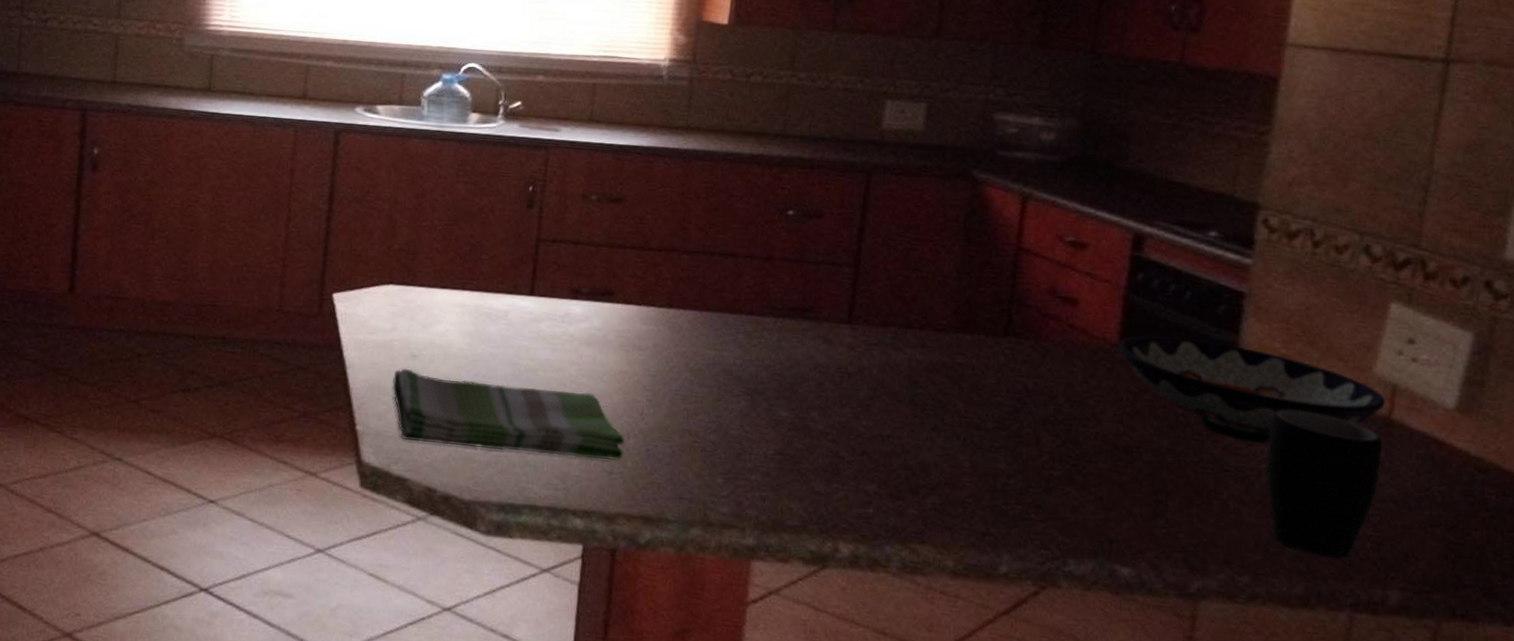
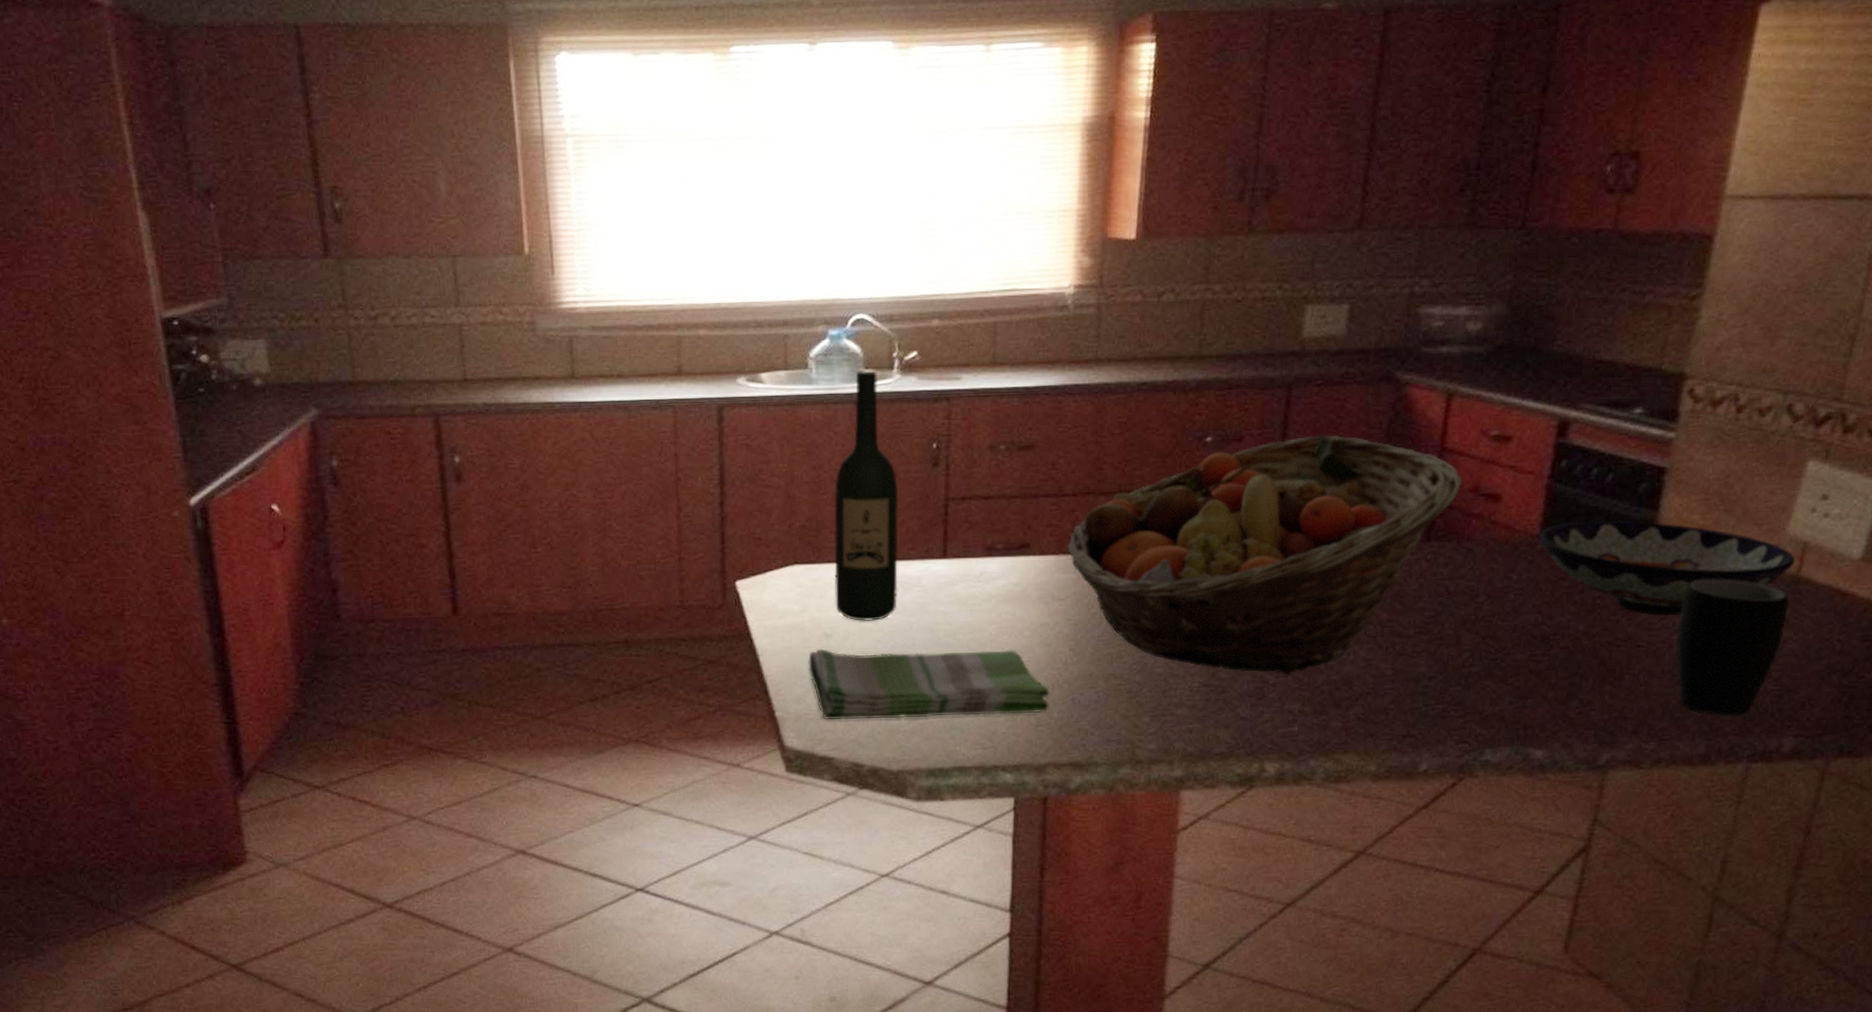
wine bottle: none [424,113,493,348] -> present [834,370,899,621]
fruit basket: none [650,220,1039,453] -> present [1067,434,1463,674]

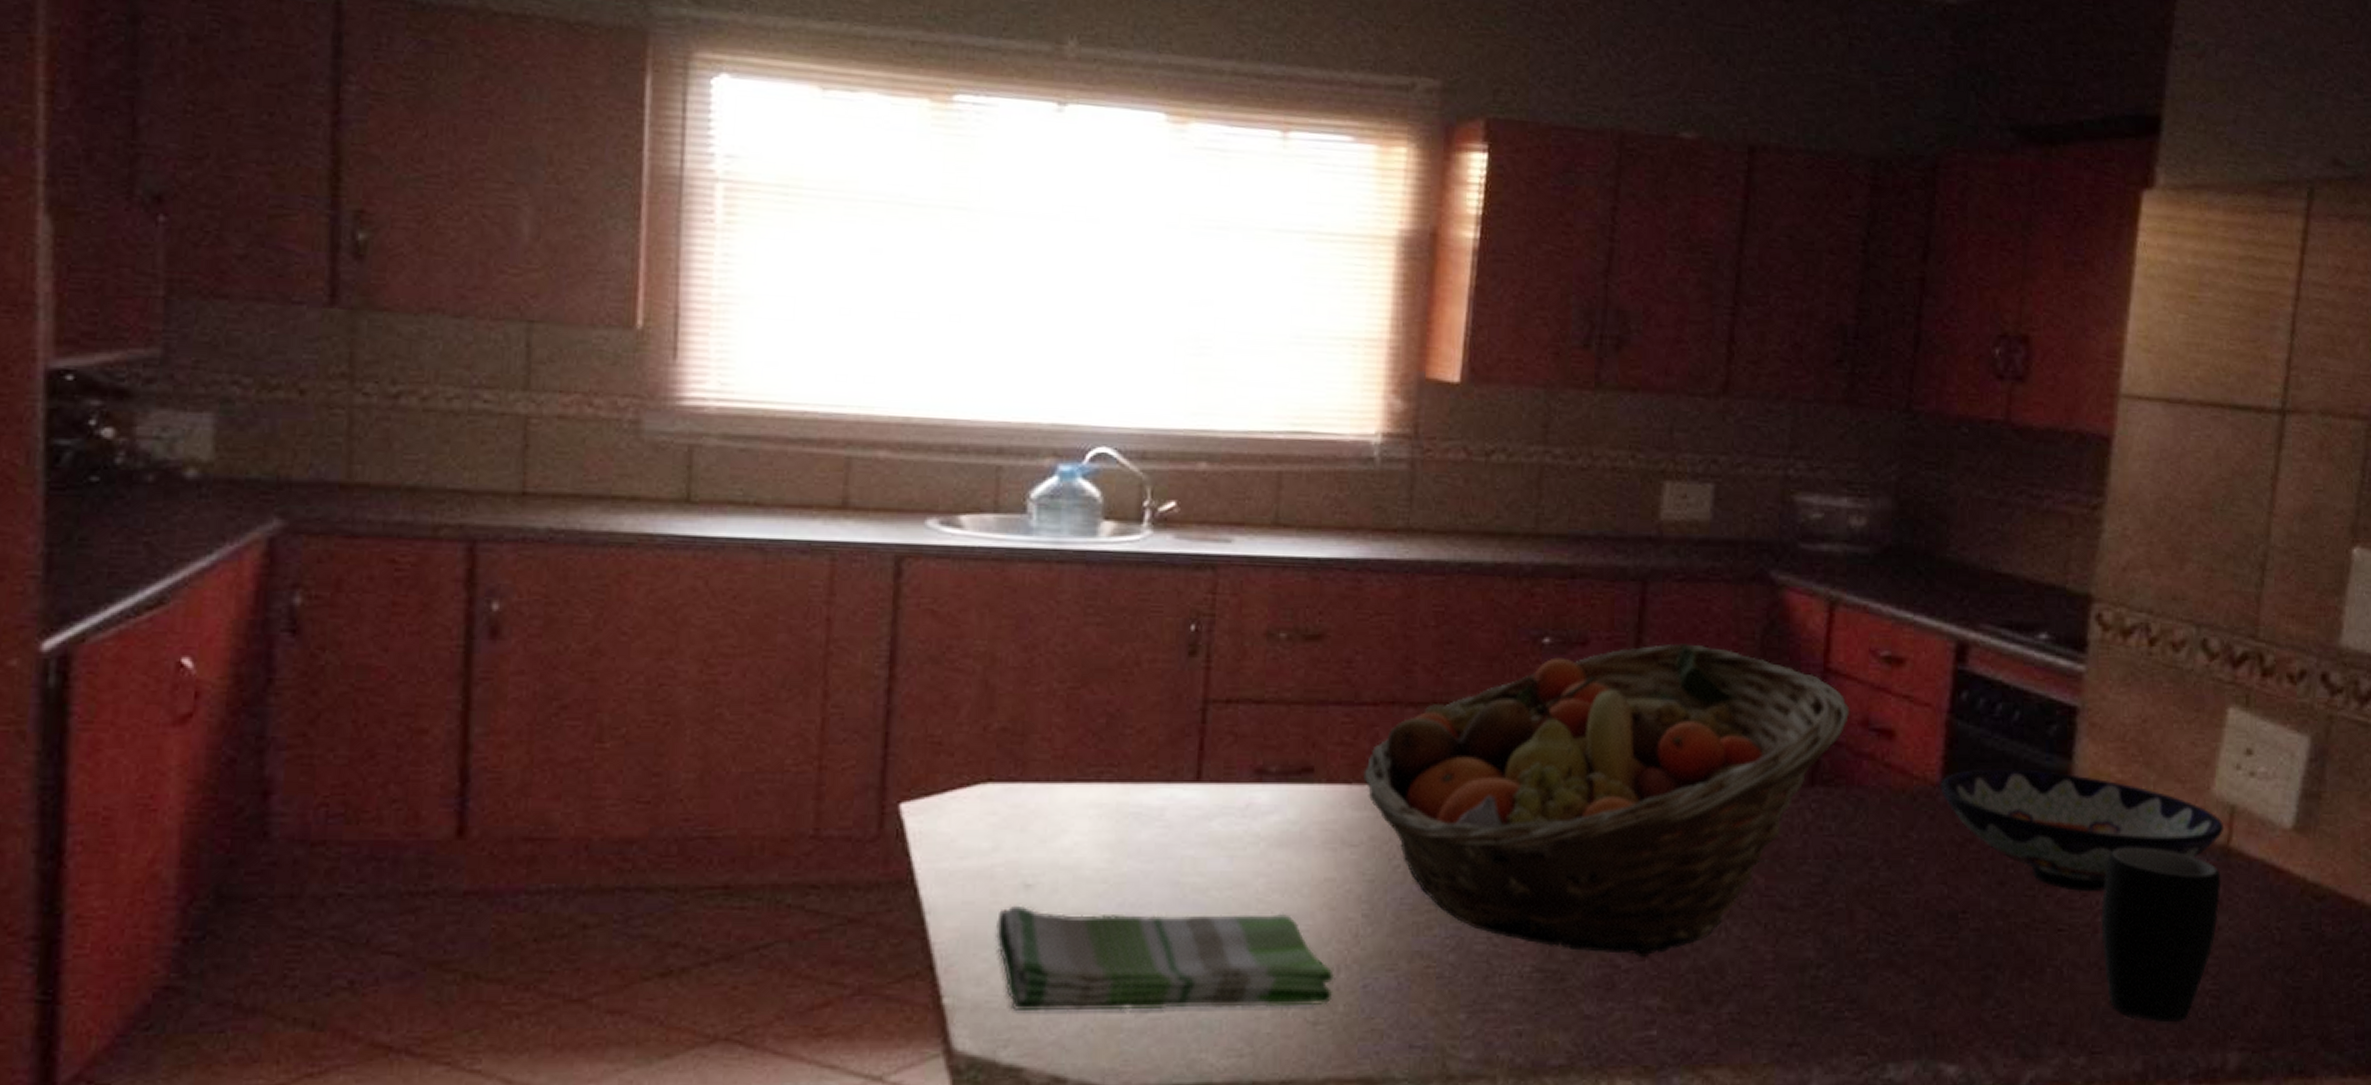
wine bottle: present [834,370,899,621] -> none [1041,521,1140,867]

